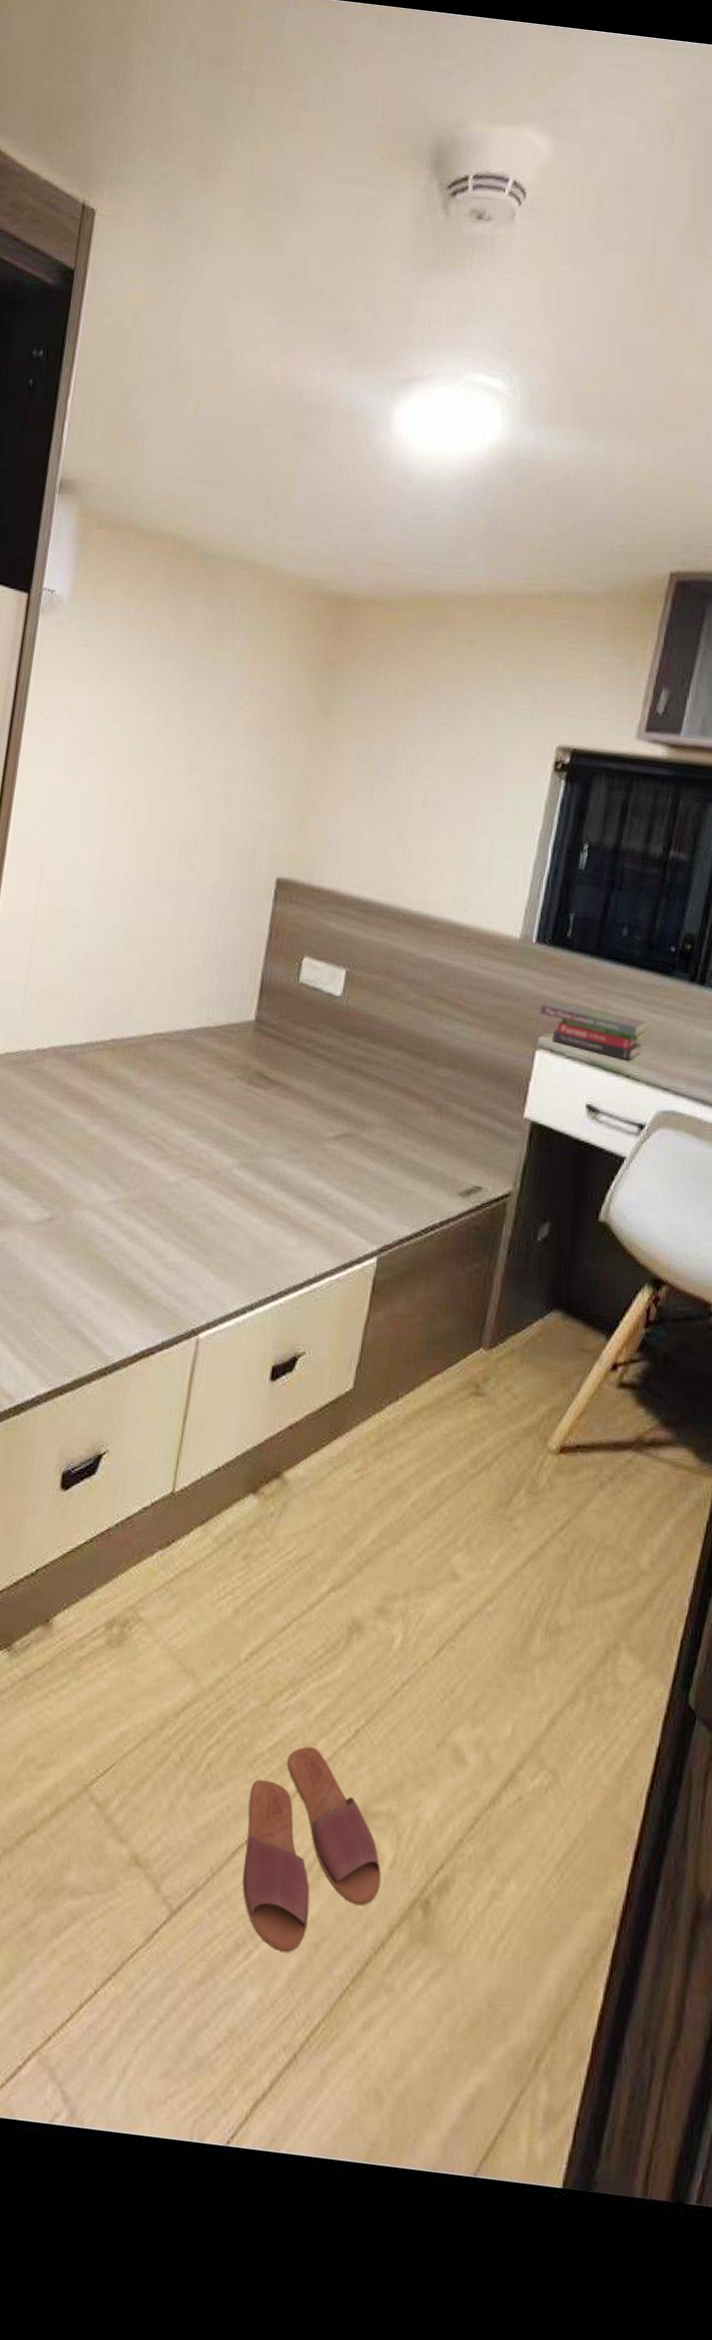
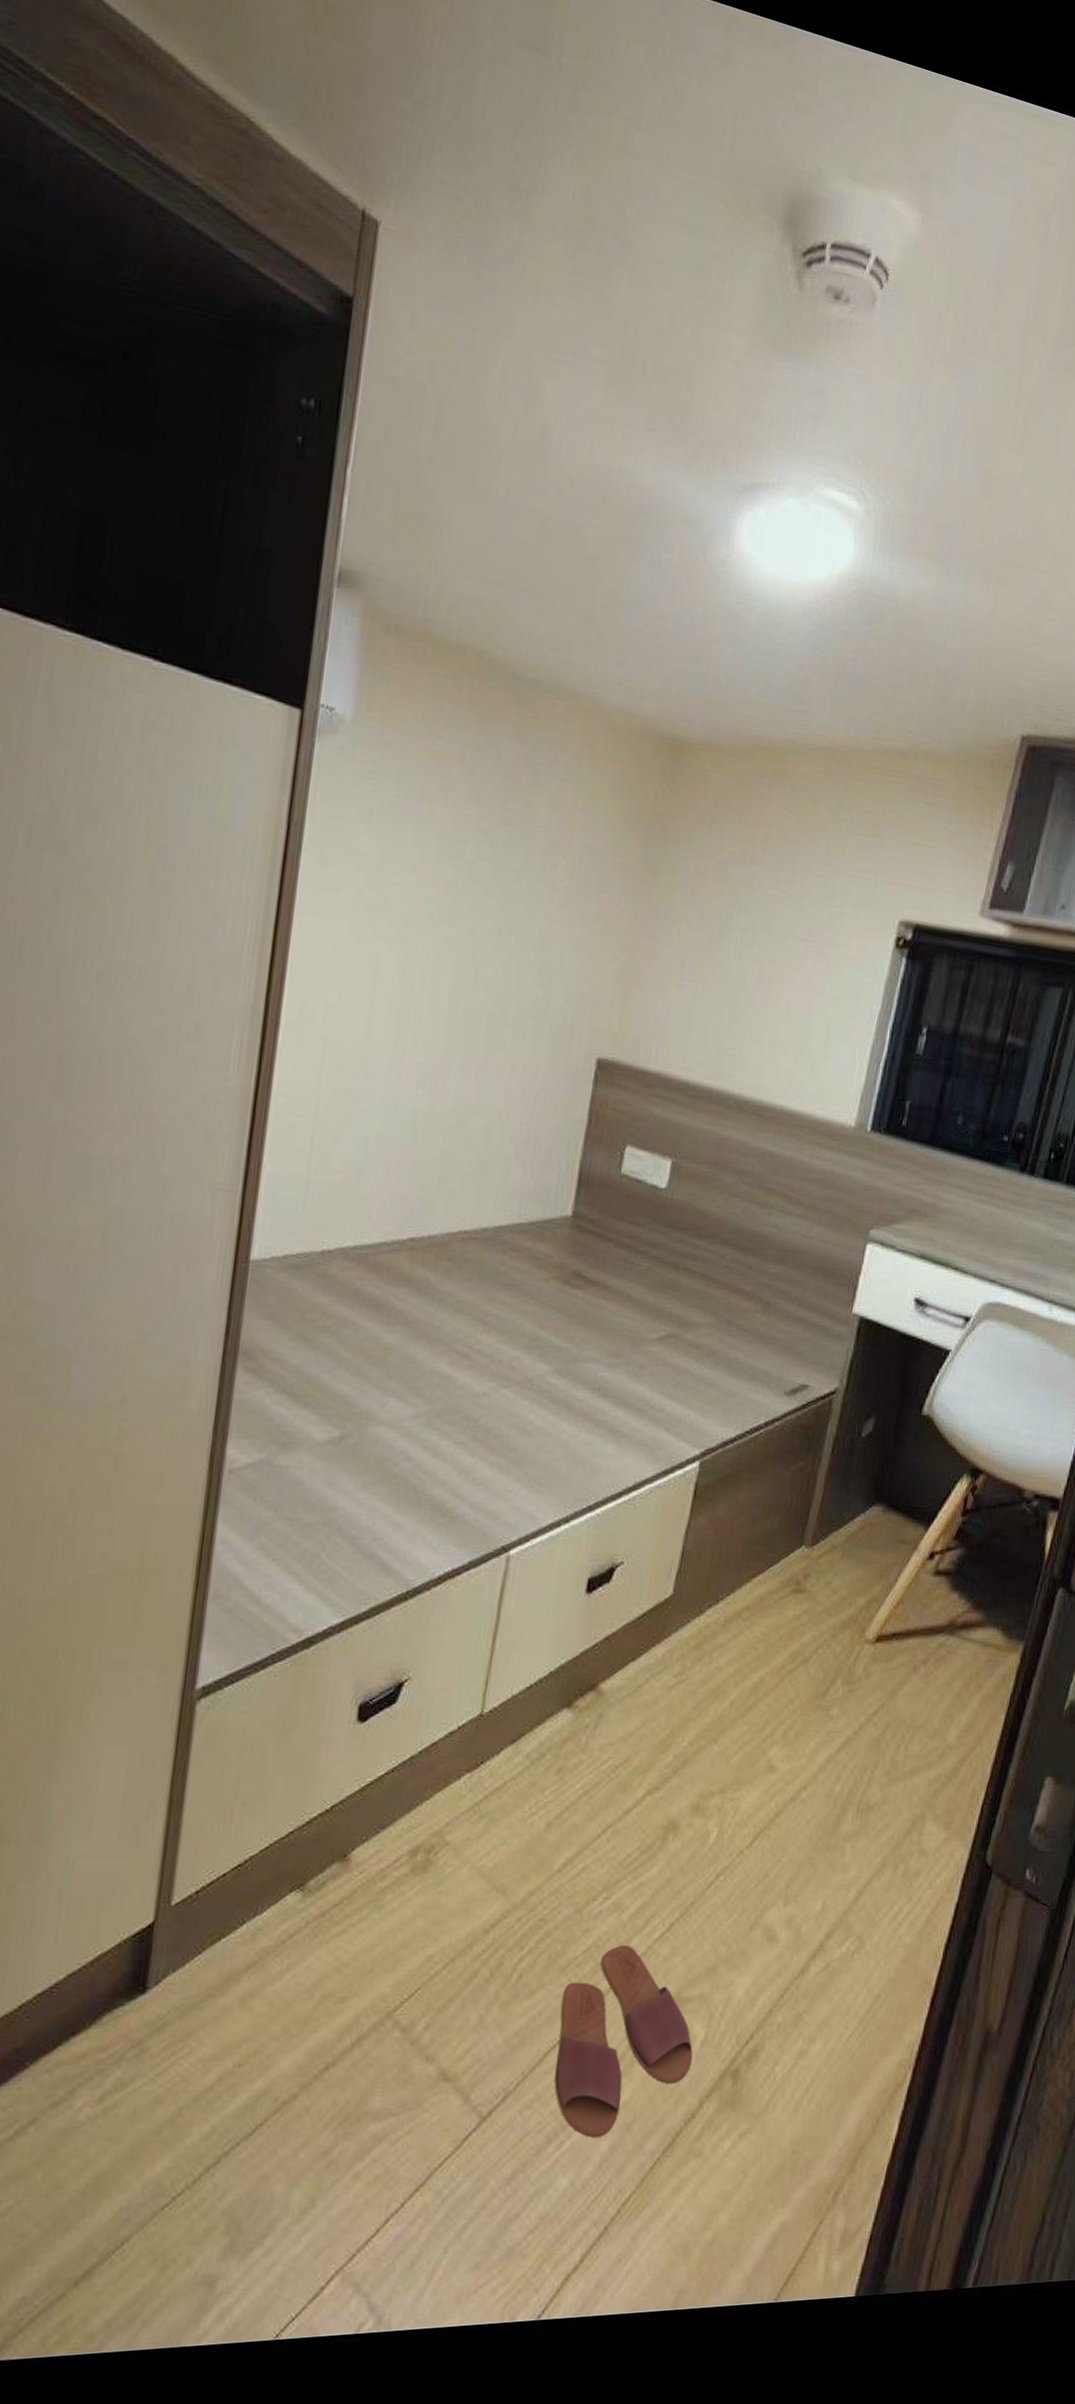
books: present [540,1000,647,1061] -> none [872,1192,978,1253]

